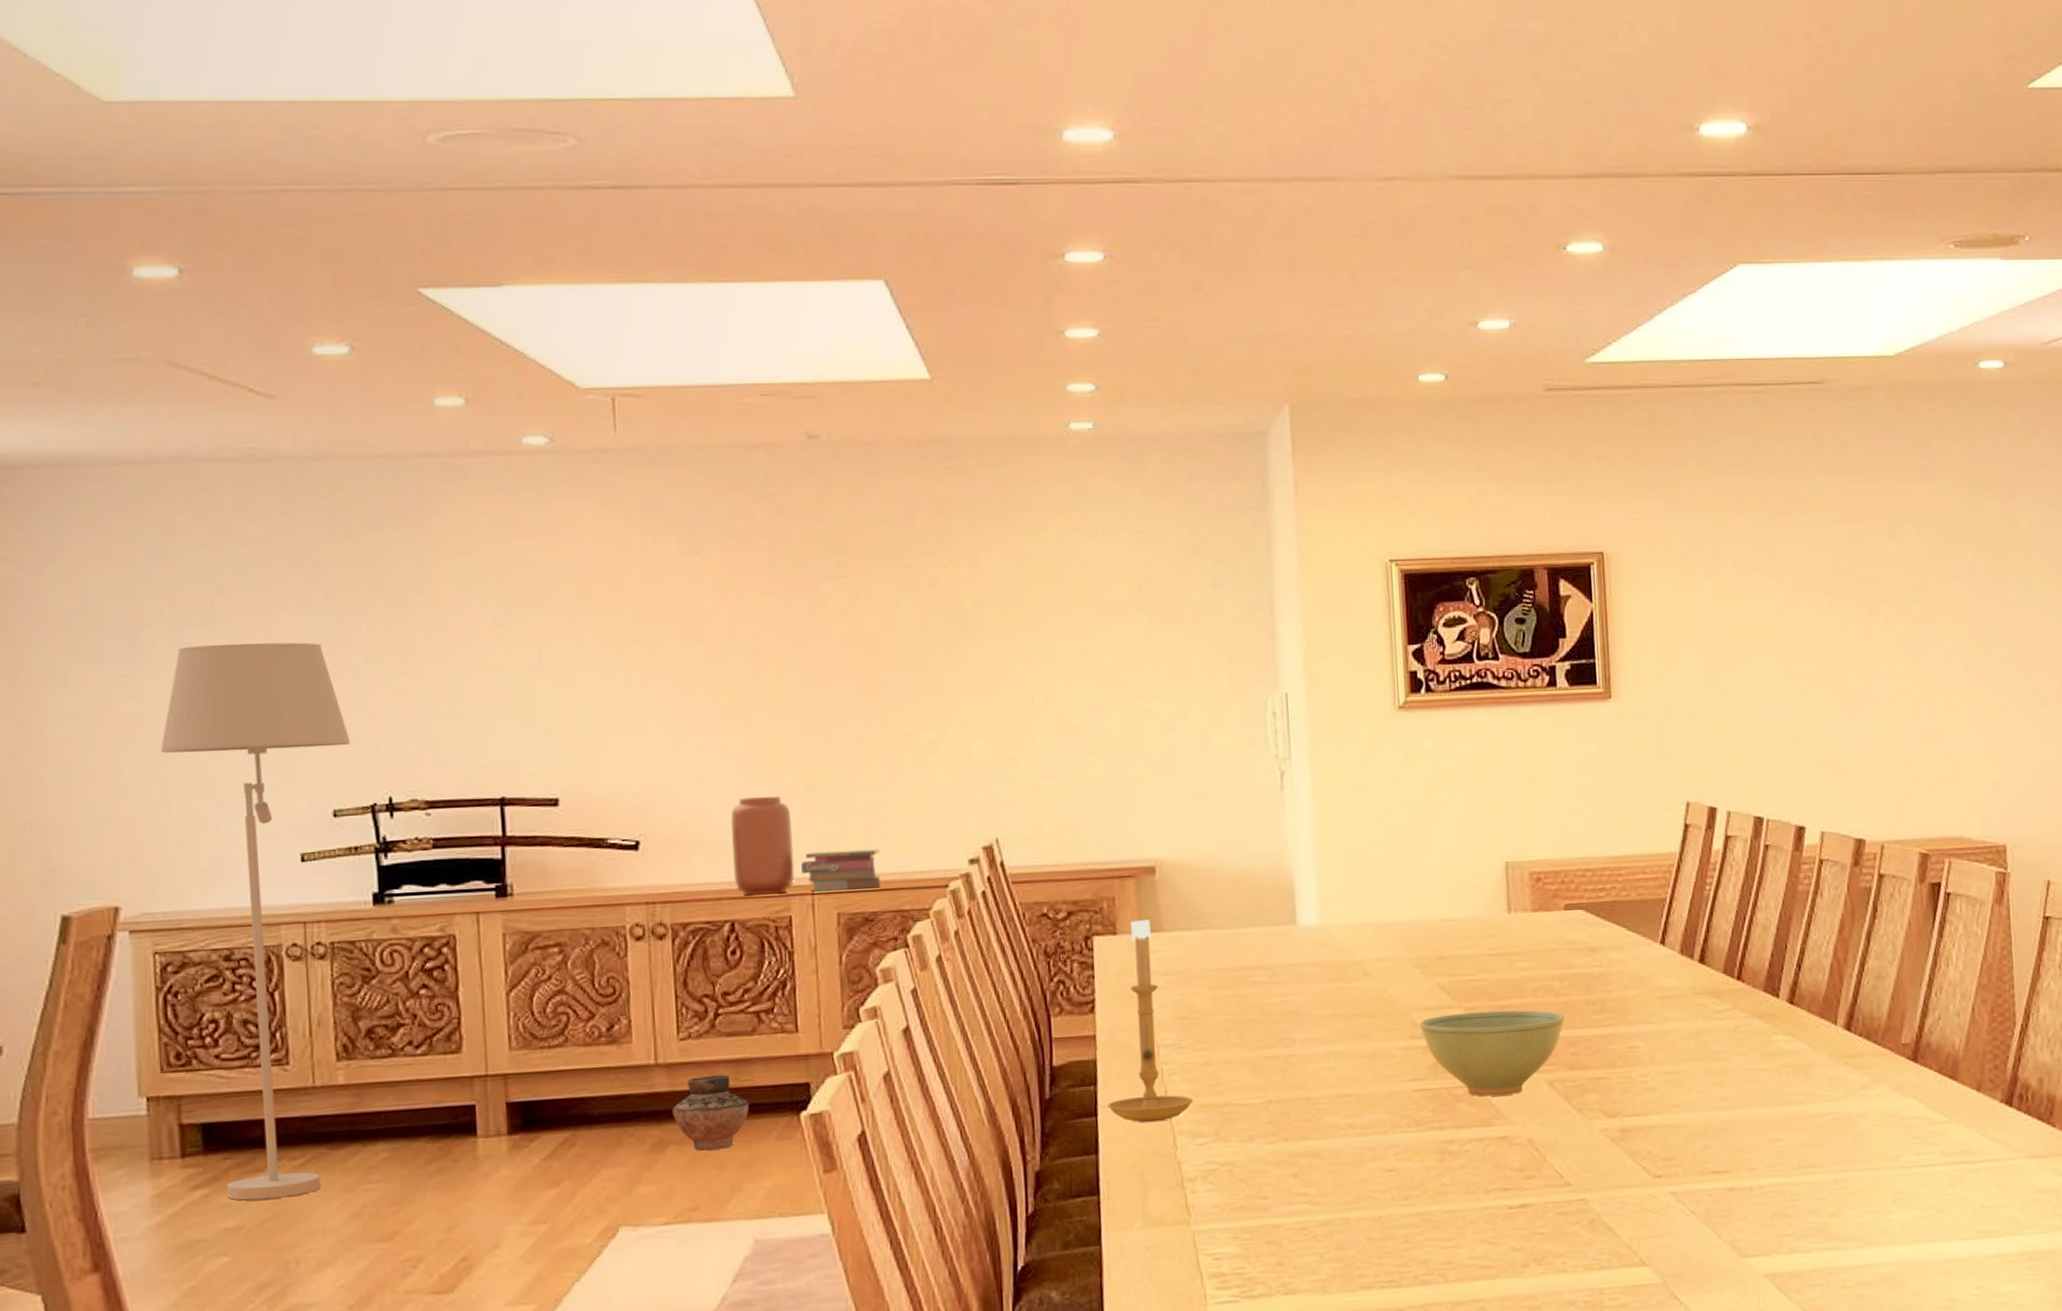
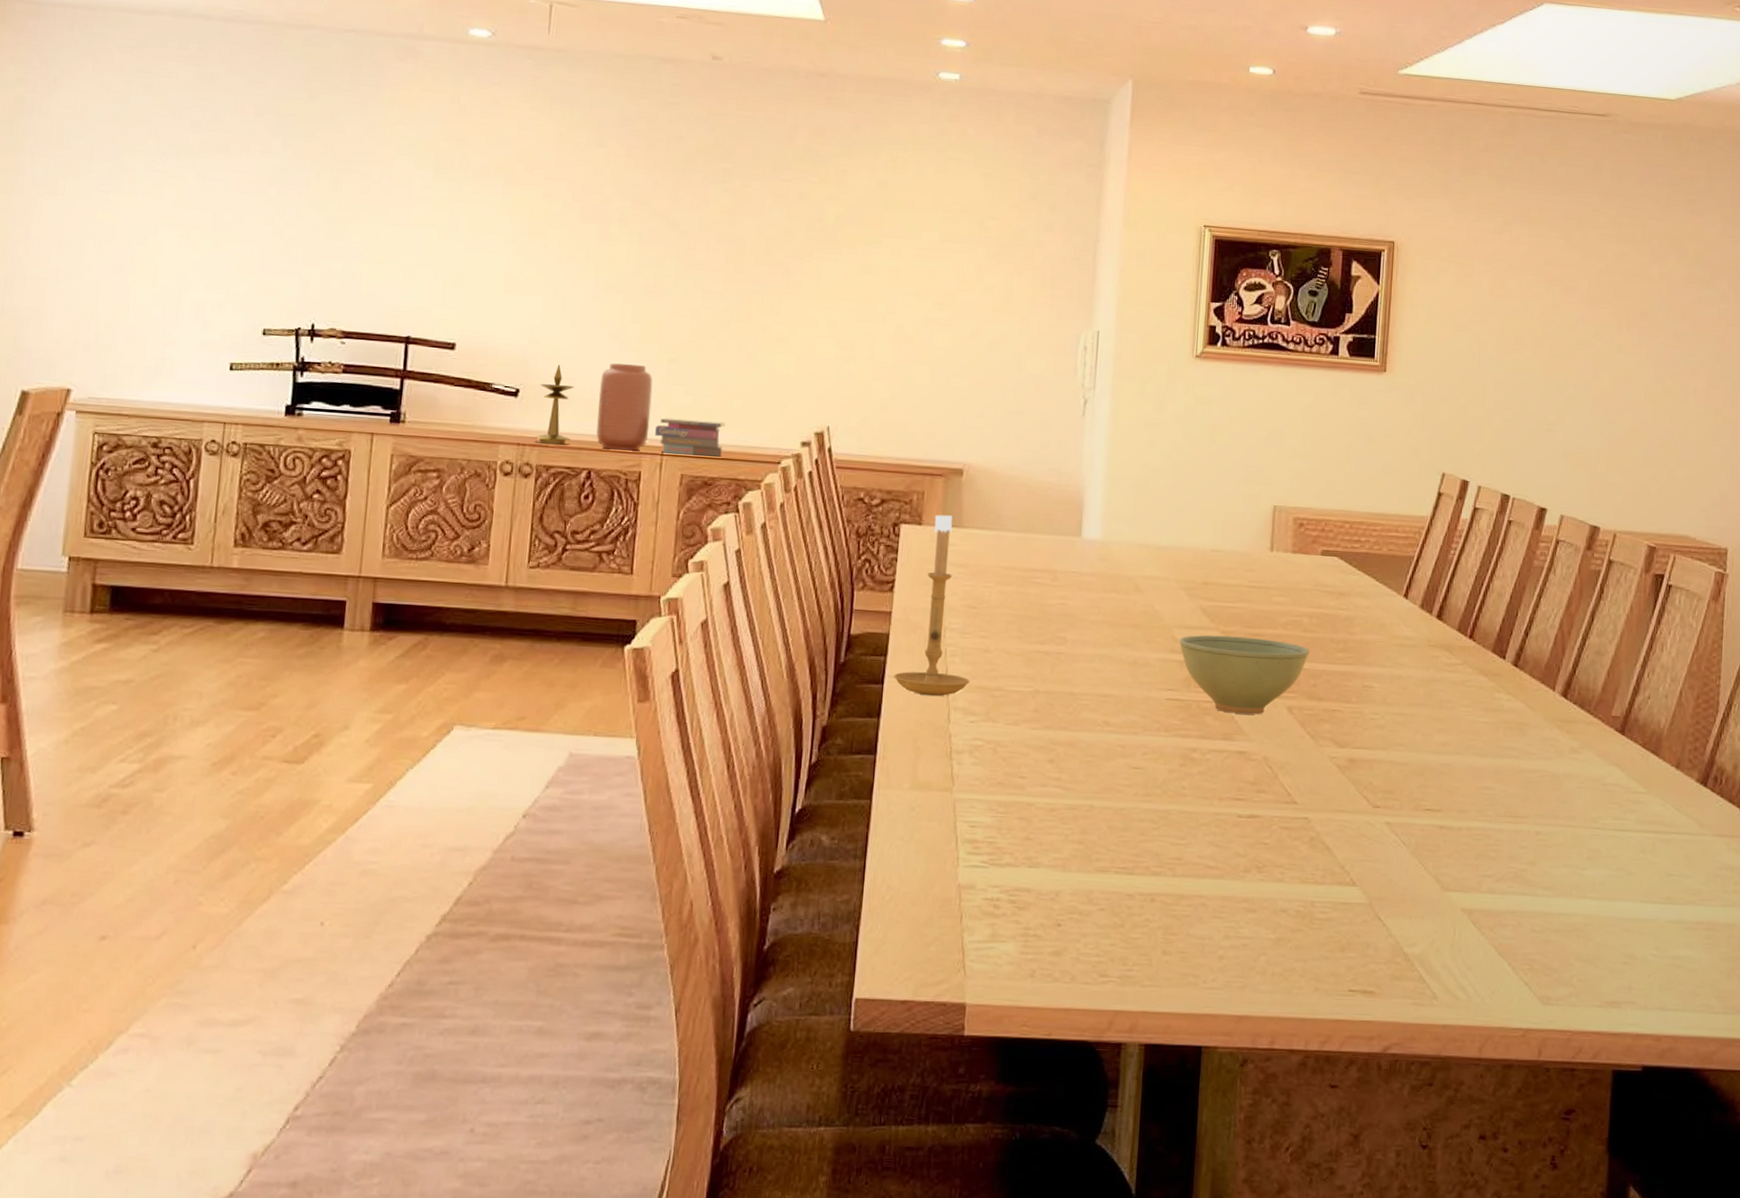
floor lamp: present [161,642,350,1201] -> none [124,173,287,660]
candlestick: none [663,807,705,900] -> present [535,364,574,446]
ceramic pot: present [671,1074,750,1151] -> none [513,602,582,669]

